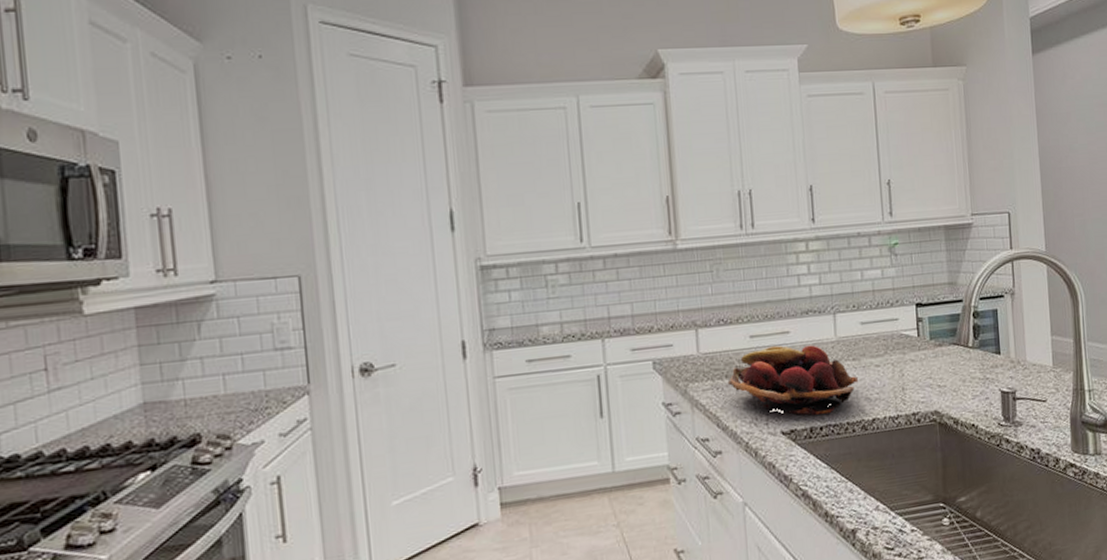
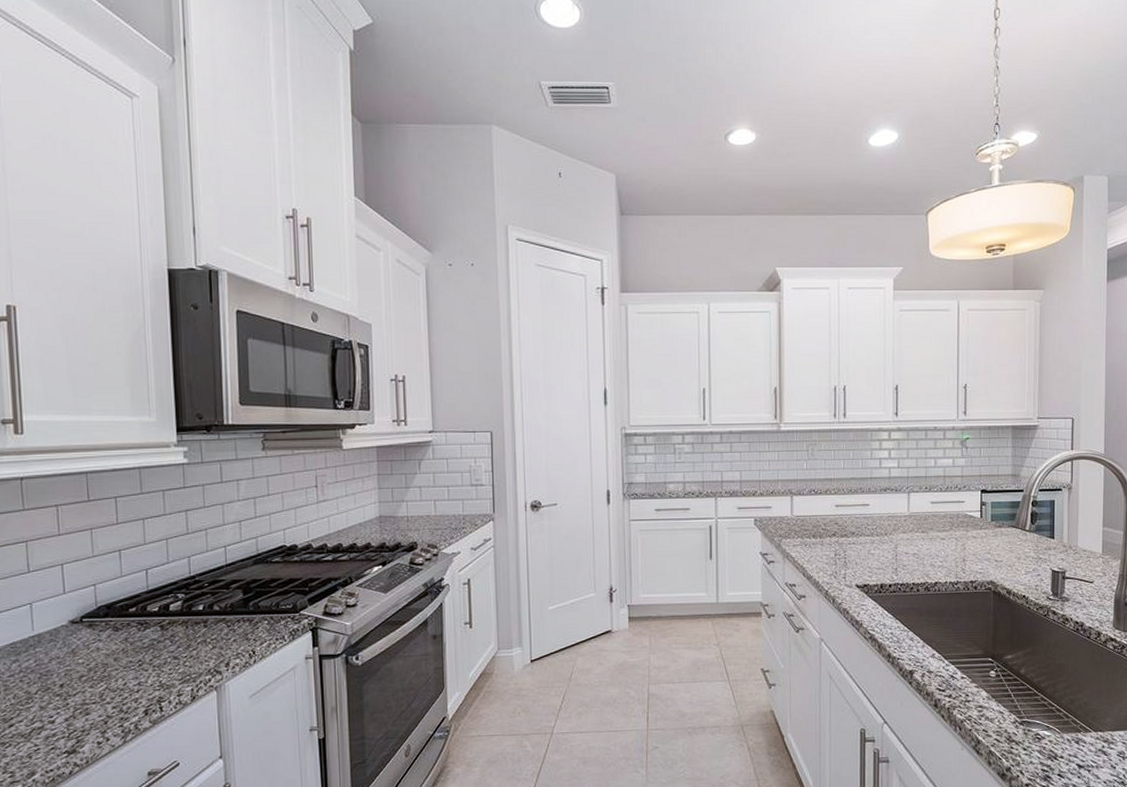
fruit basket: present [727,345,858,416] -> none [814,515,925,574]

